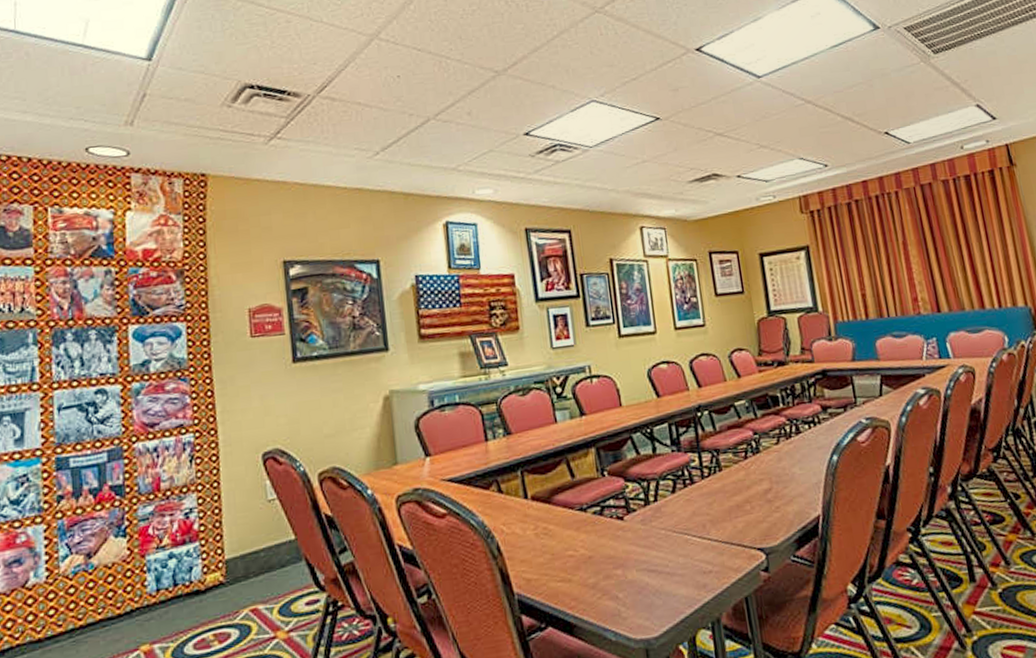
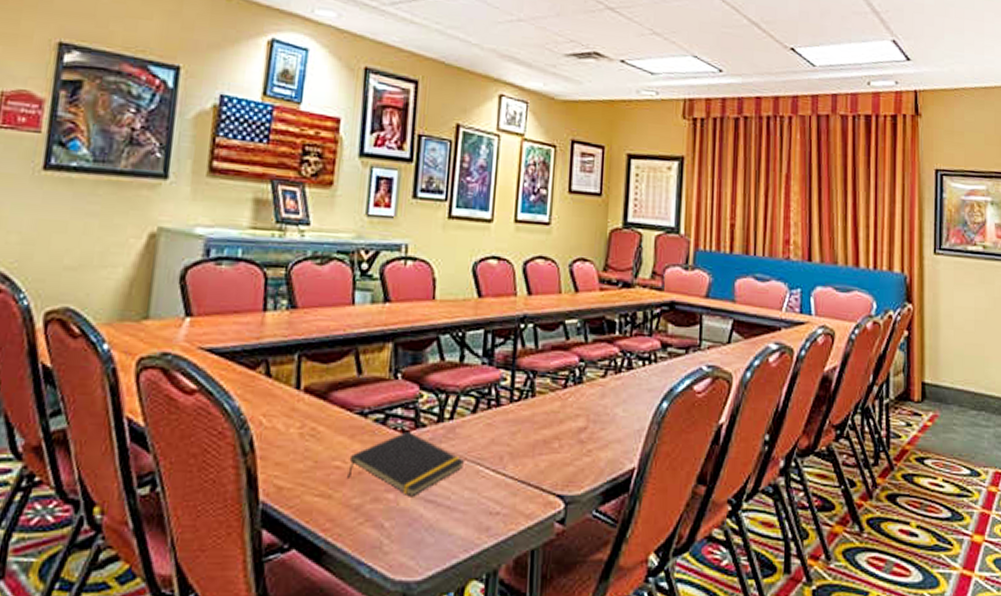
notepad: none [579,517,675,570] -> present [347,432,465,497]

